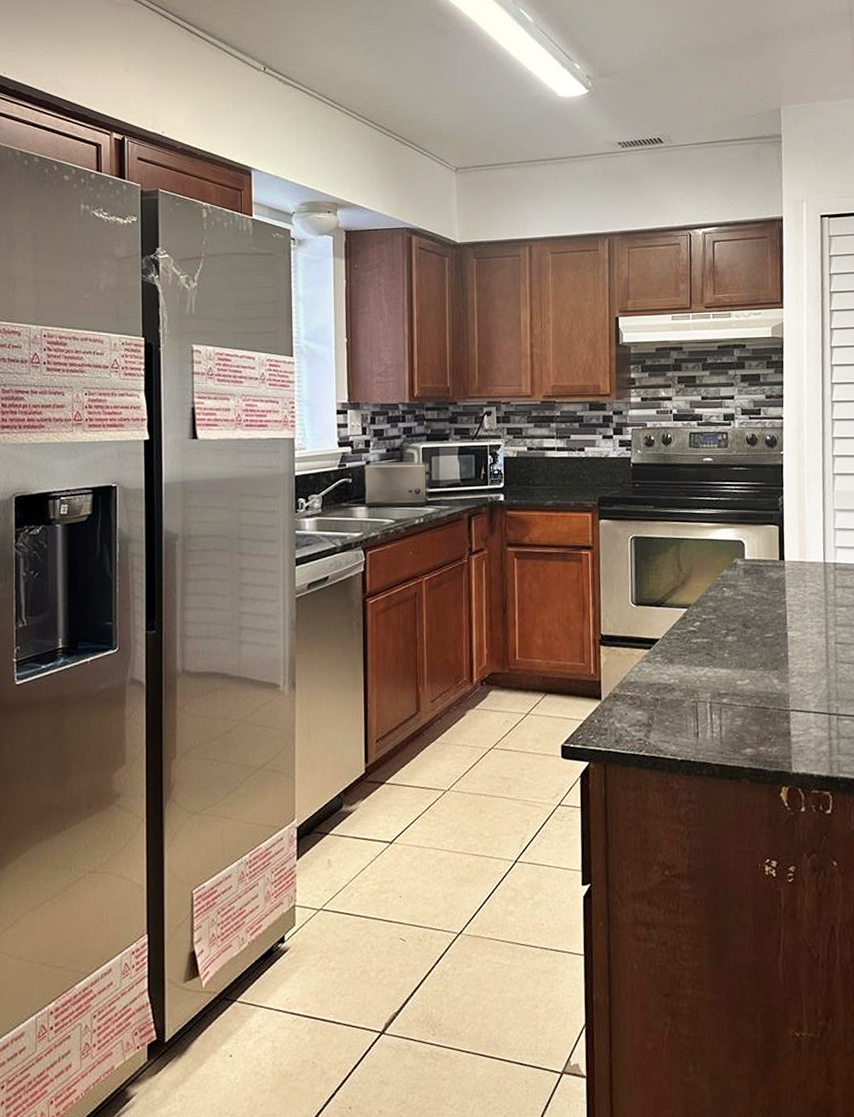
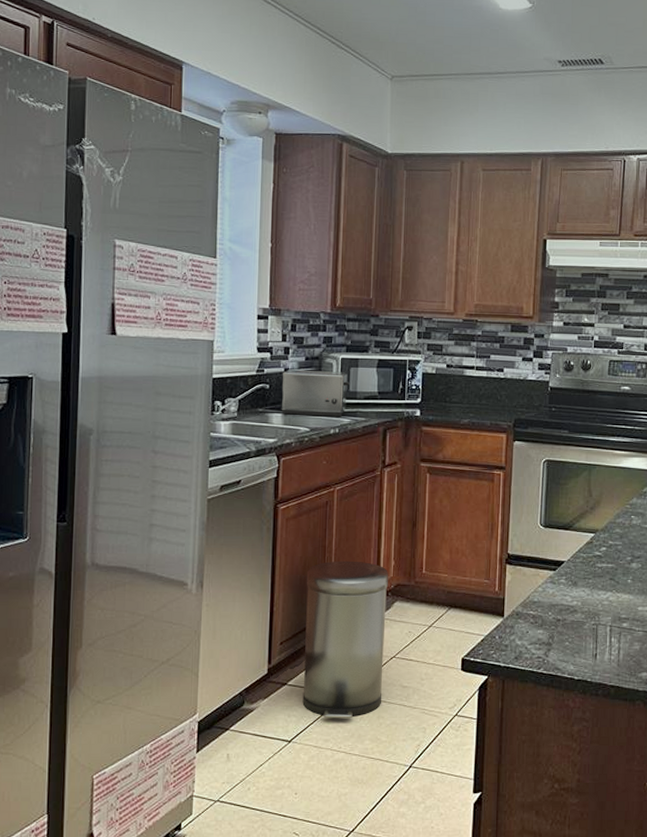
pedal bin: none [399,651,483,816] -> present [302,560,388,719]

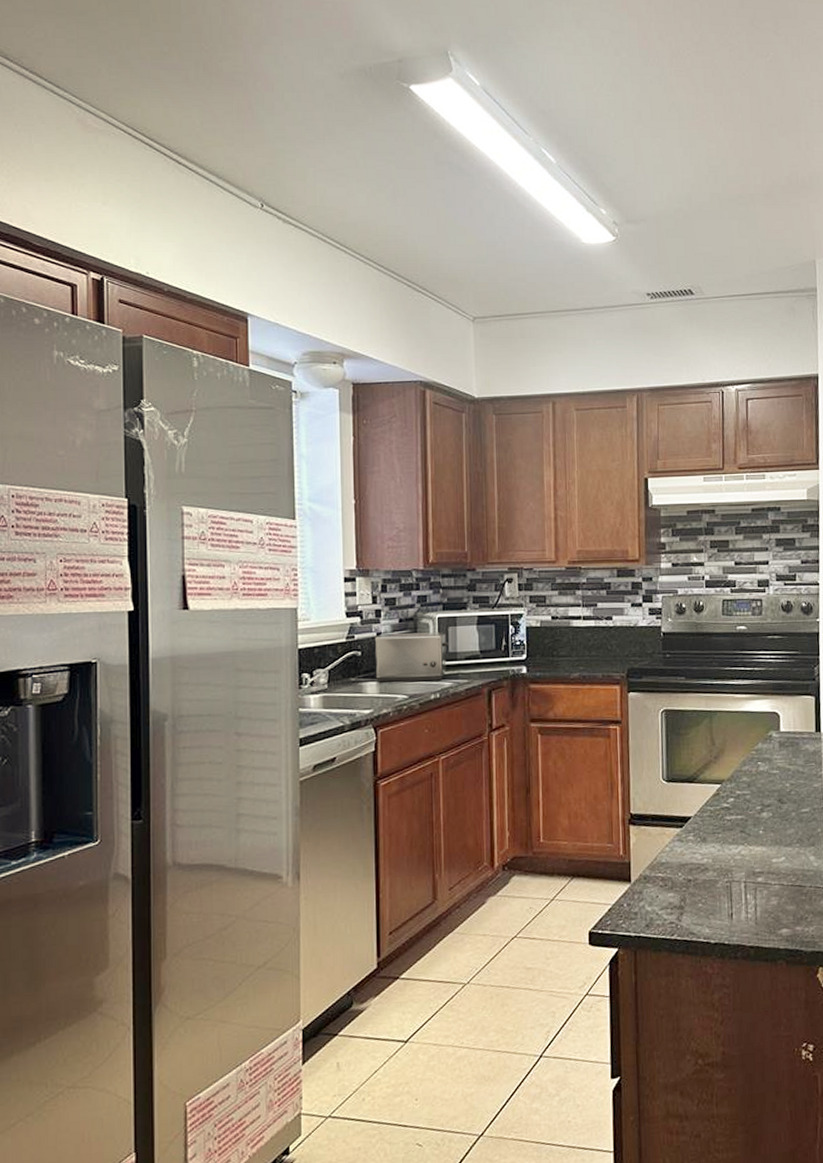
pedal bin: present [302,560,388,719] -> none [414,835,505,1012]

